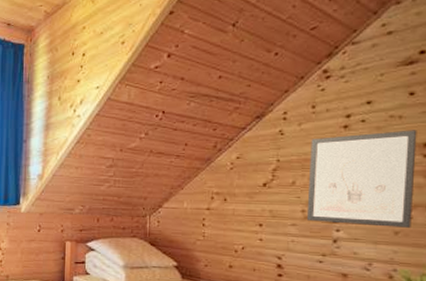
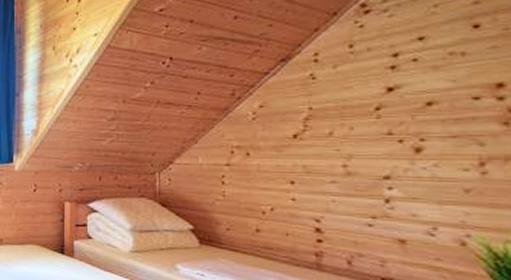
wall art: present [306,130,417,228] -> none [349,68,487,185]

